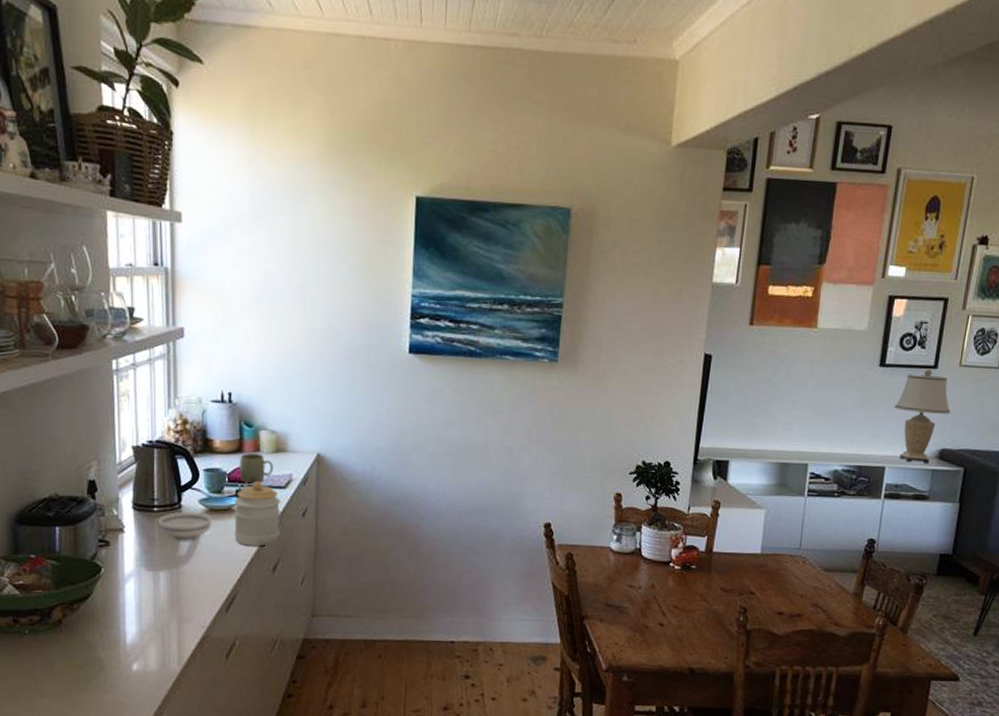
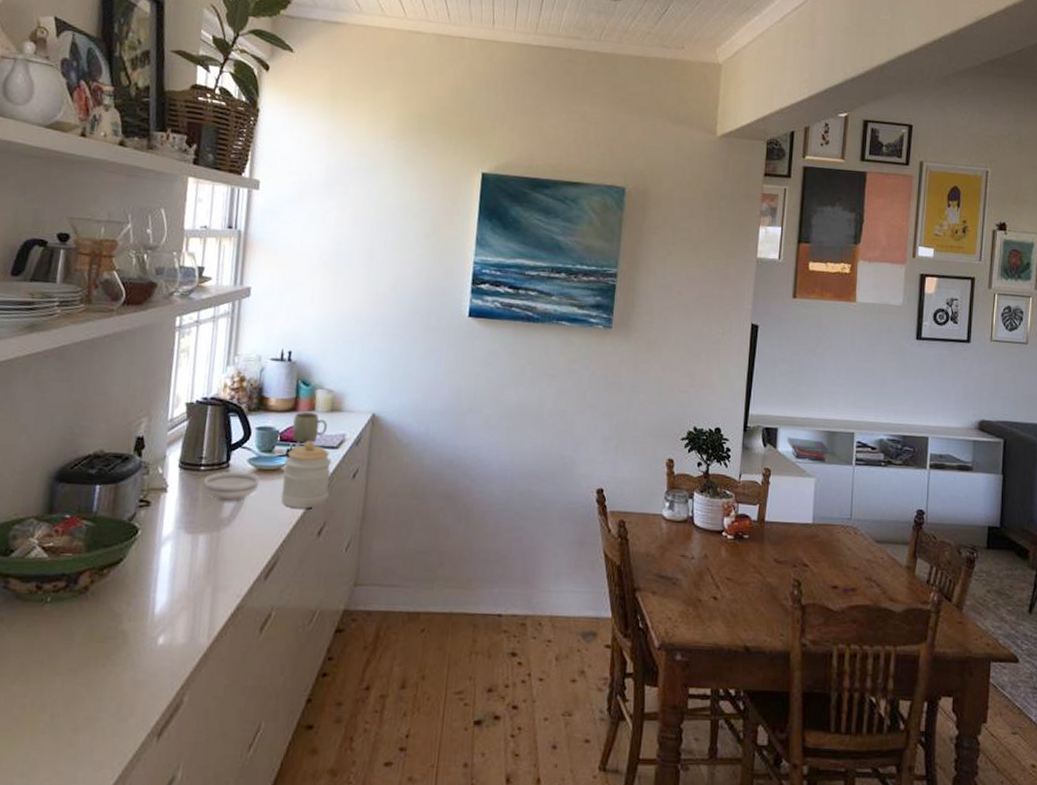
books: none [737,469,781,494] -> present [786,437,829,463]
table lamp: present [893,369,951,464] -> none [932,343,986,435]

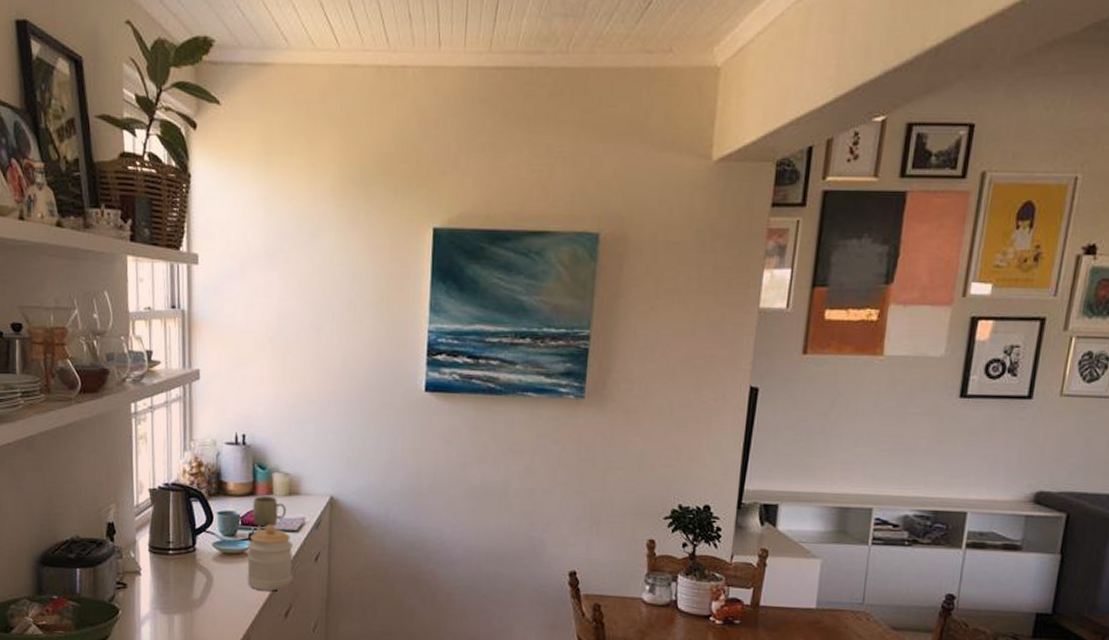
bowl: present [203,471,261,501] -> none [173,554,226,584]
books: present [786,437,829,463] -> none [788,514,840,542]

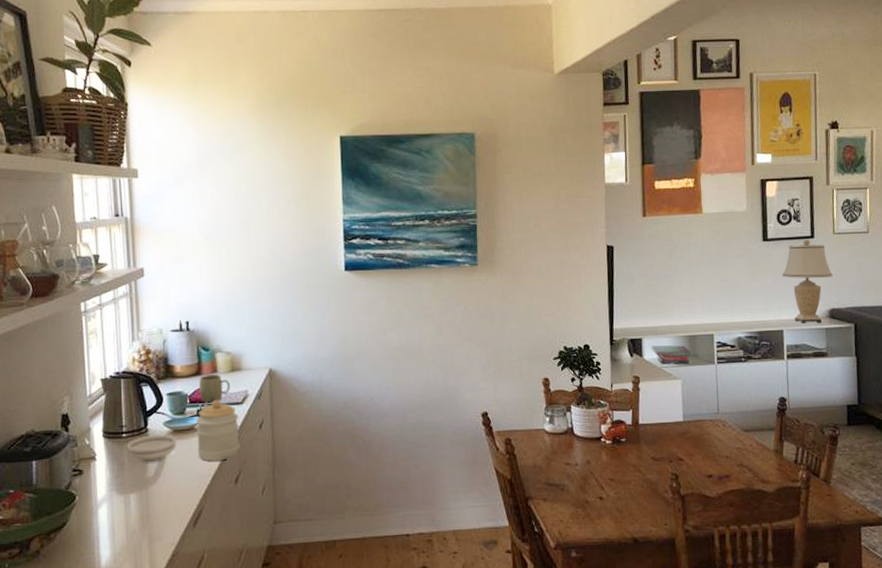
bowl: none [173,554,226,584] -> present [127,434,178,462]
books: none [788,514,840,542] -> present [651,345,692,365]
table lamp: none [977,399,1050,509] -> present [781,239,833,324]

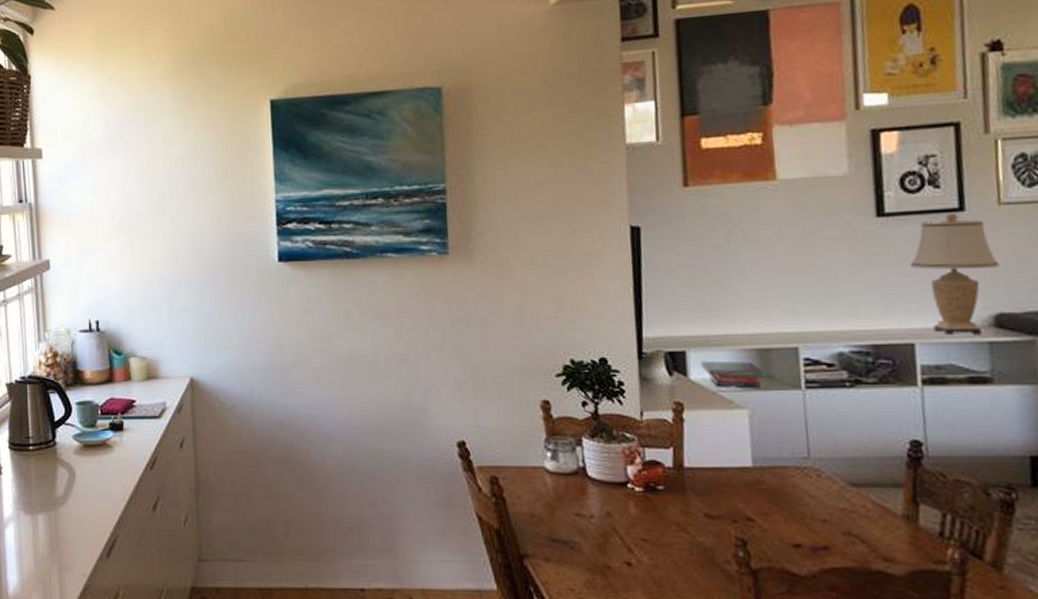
bowl: present [127,434,178,462] -> none [34,449,88,479]
jar: present [195,400,240,461] -> none [108,412,158,483]
mug: present [198,374,230,402] -> none [110,383,146,414]

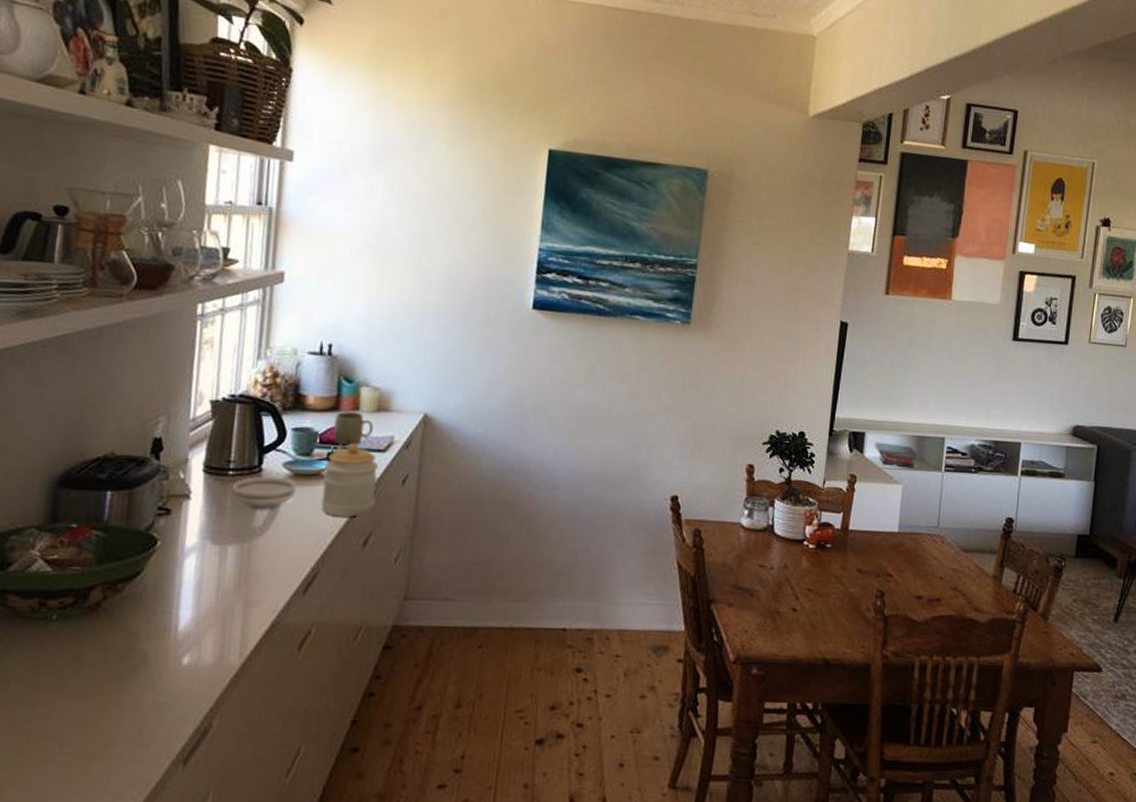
bowl: none [34,449,88,479] -> present [232,476,298,509]
jar: none [108,412,158,483] -> present [321,443,379,517]
mug: none [110,383,146,414] -> present [333,411,373,445]
table lamp: present [909,212,1000,336] -> none [1027,344,1083,441]

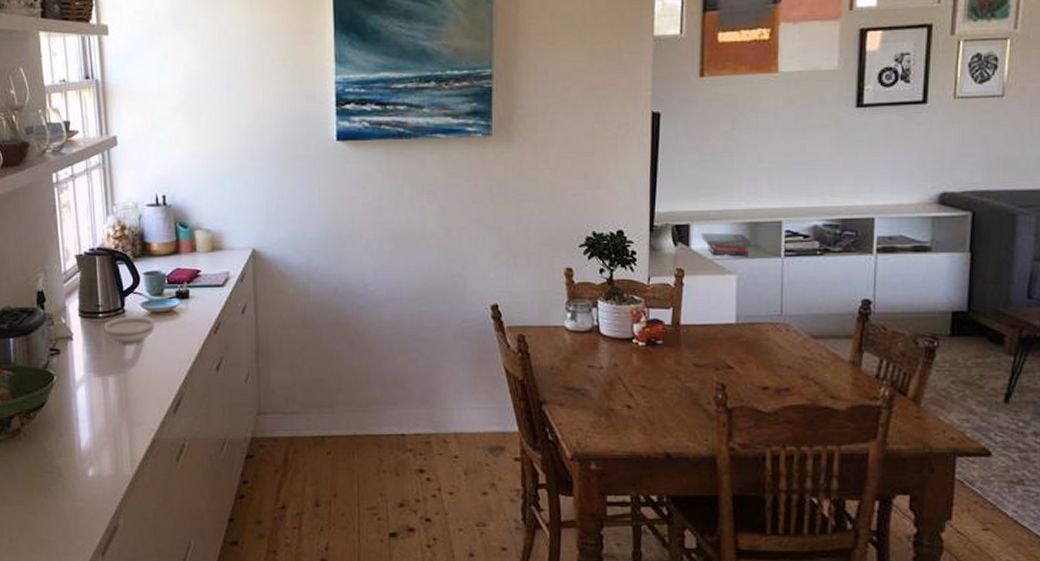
jar: present [321,443,379,517] -> none [174,281,222,346]
mug: present [333,411,373,445] -> none [177,254,210,283]

